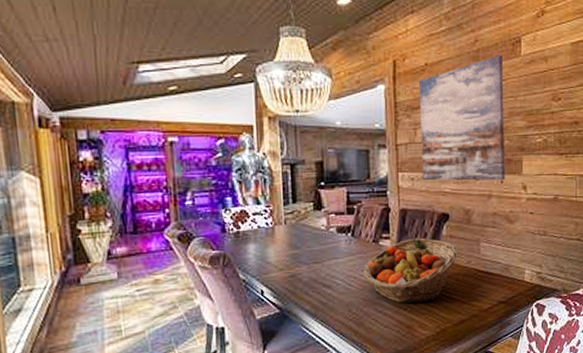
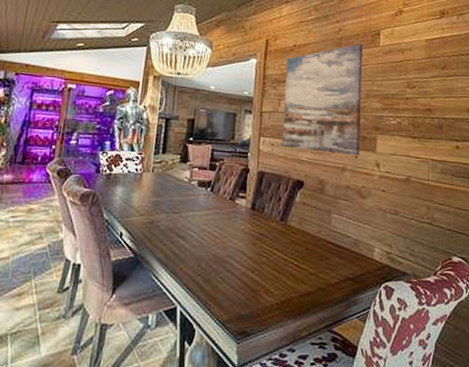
fruit basket: present [363,238,458,304] -> none [217,200,310,267]

